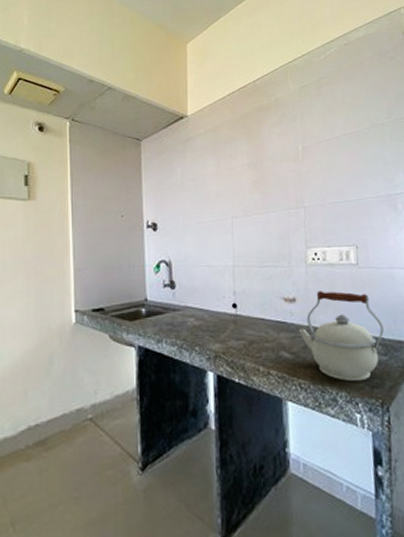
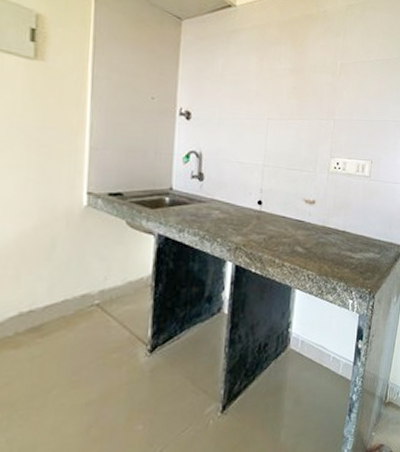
kettle: present [299,291,385,382] -> none [314,196,382,274]

